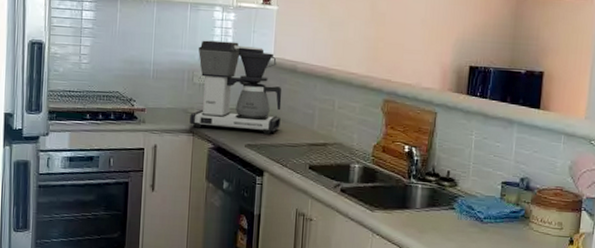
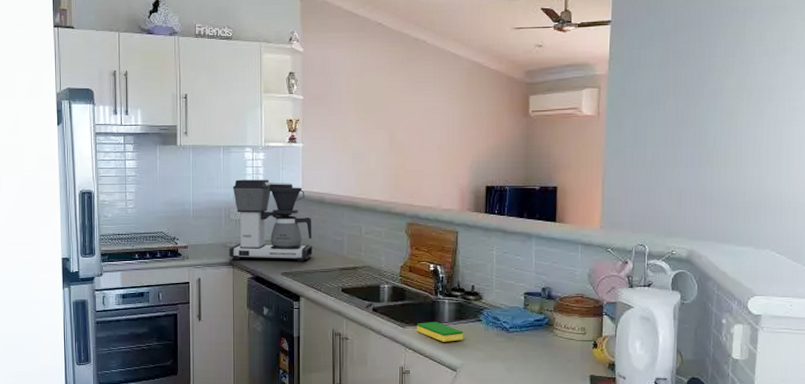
dish sponge: none [385,207,436,230] -> present [416,322,464,342]

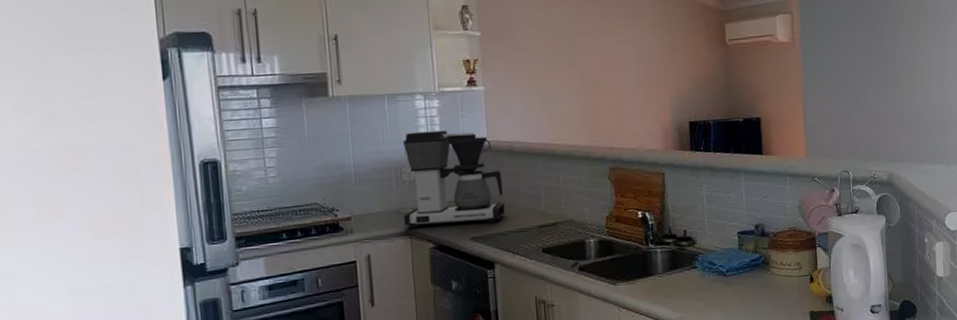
dish sponge: present [416,322,464,342] -> none [628,274,680,296]

